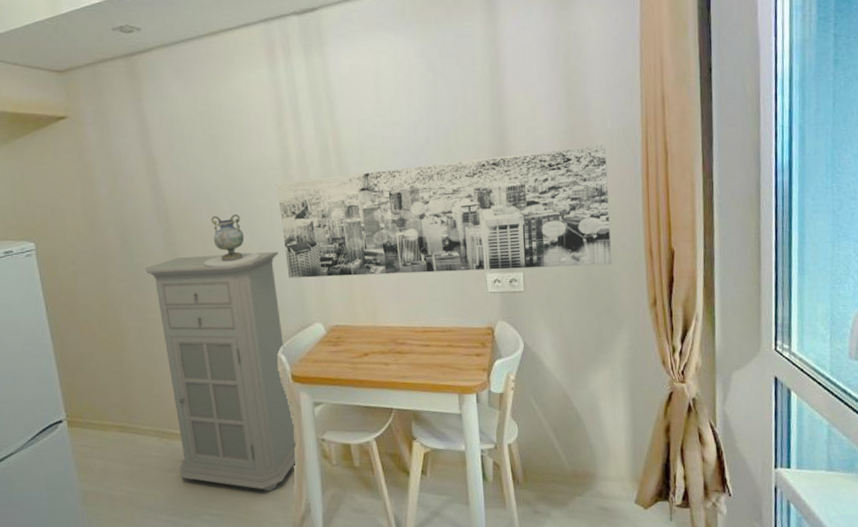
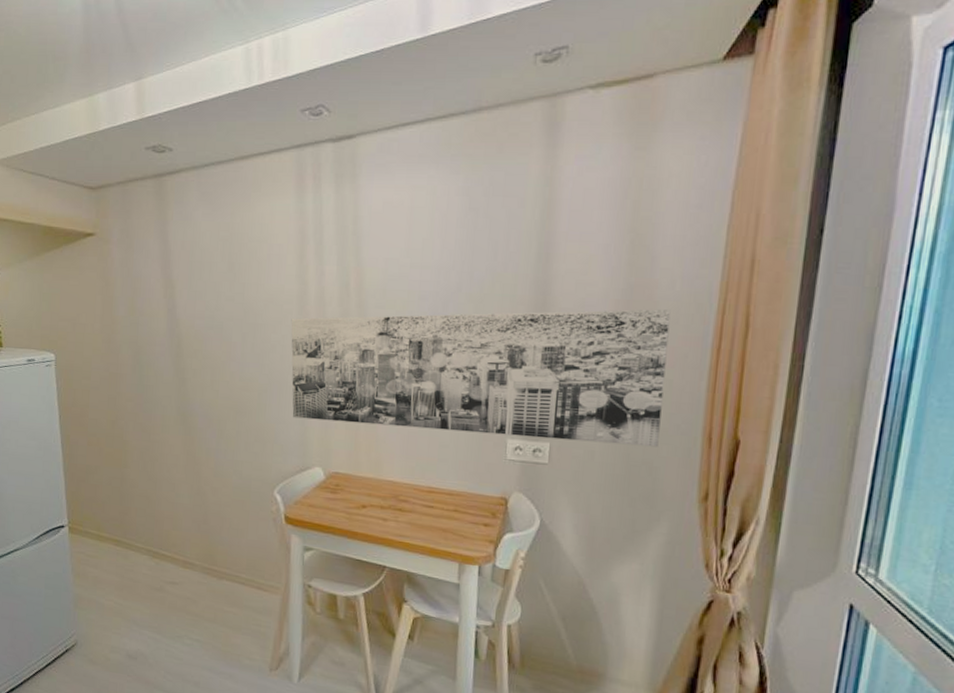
cabinet: present [145,251,297,491] -> none [153,384,285,627]
decorative vase: present [203,214,260,267] -> none [209,346,266,399]

